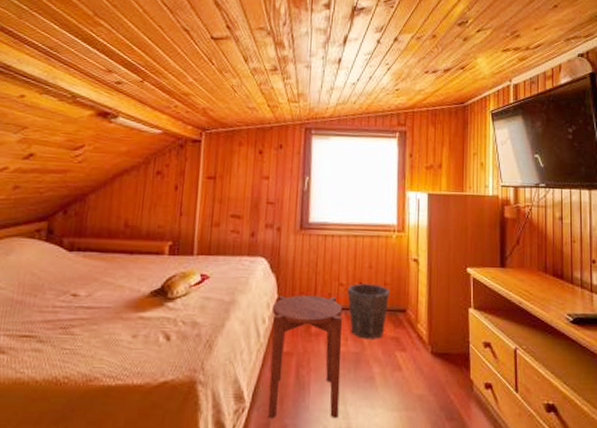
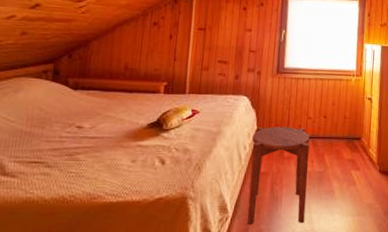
waste bin: present [347,282,391,339] -> none [314,116,349,161]

